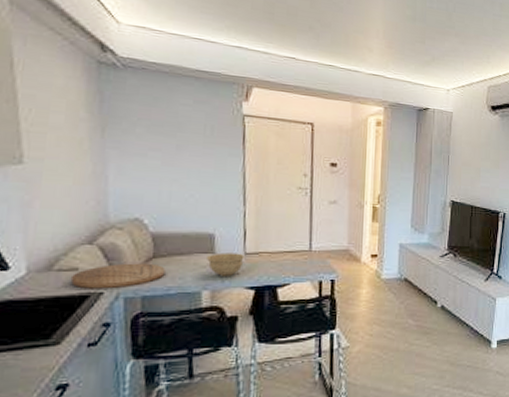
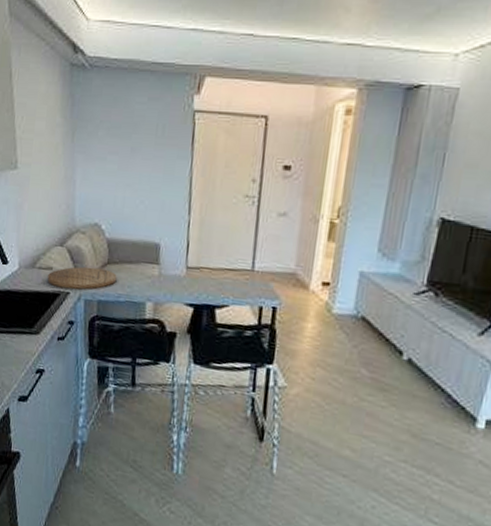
bowl: present [207,252,245,276] -> none [152,264,186,290]

